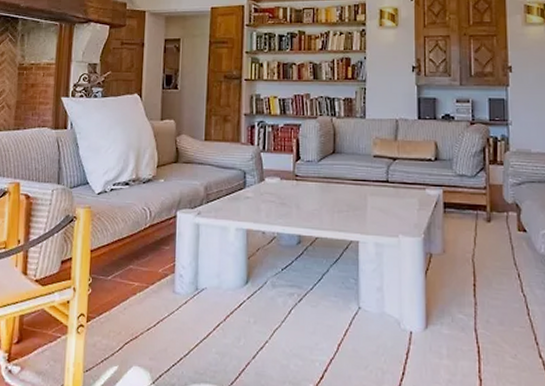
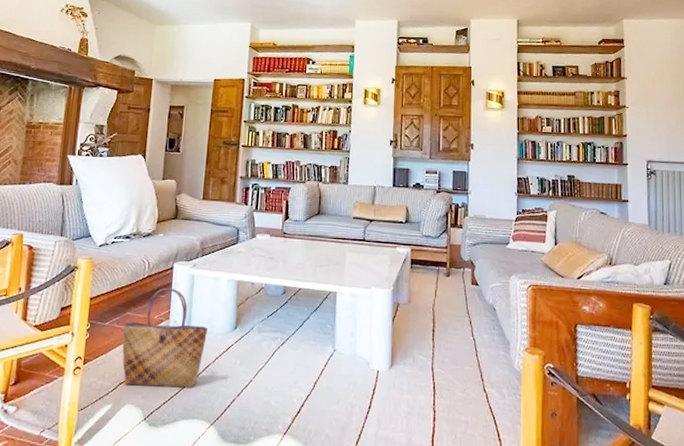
tote bag: none [126,238,217,349] -> present [122,287,208,388]

